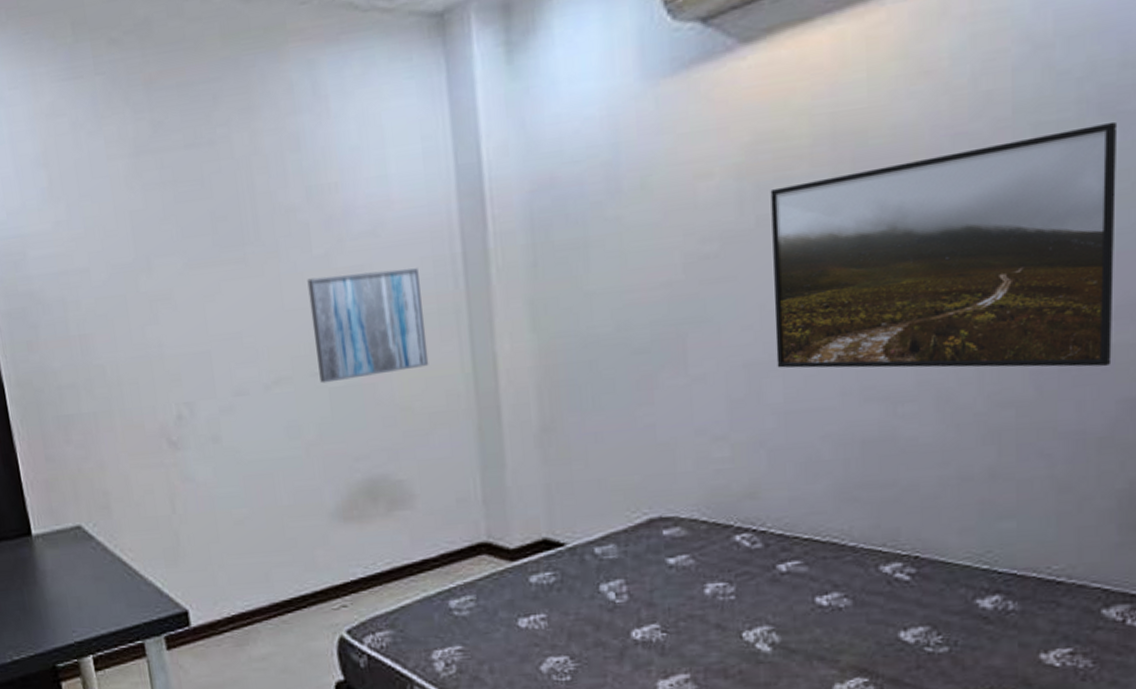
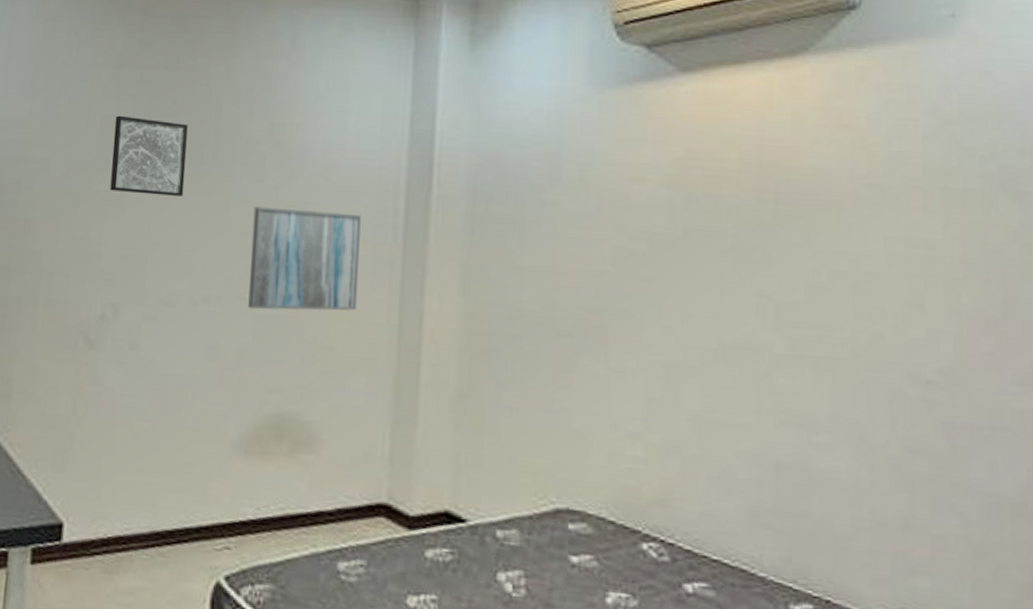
wall art: none [144,204,233,290] -> present [110,115,188,196]
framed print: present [770,121,1116,368] -> none [695,199,1022,432]

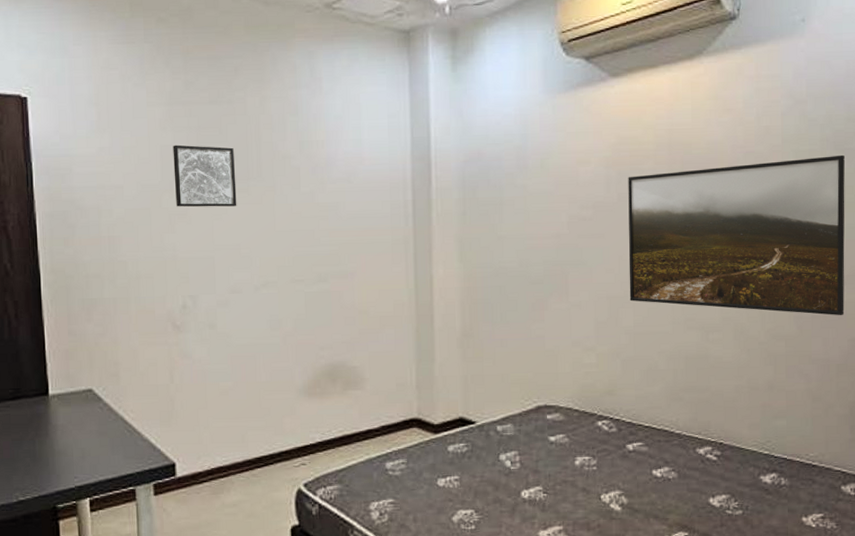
wall art: present [248,206,361,311] -> none [295,208,383,288]
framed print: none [695,199,1022,432] -> present [628,154,845,316]

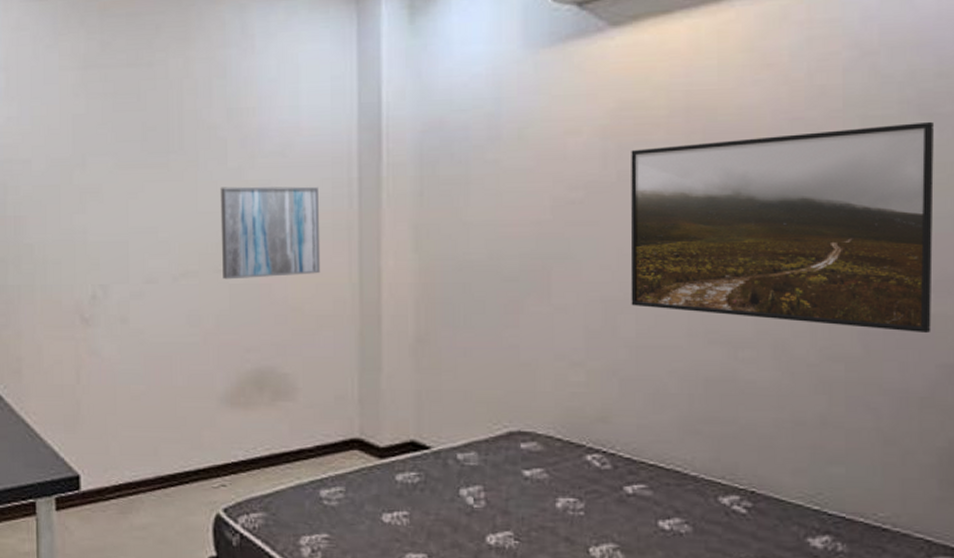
wall art: present [173,144,237,207] -> none [86,113,155,185]
wall art: none [295,208,383,288] -> present [220,186,321,280]

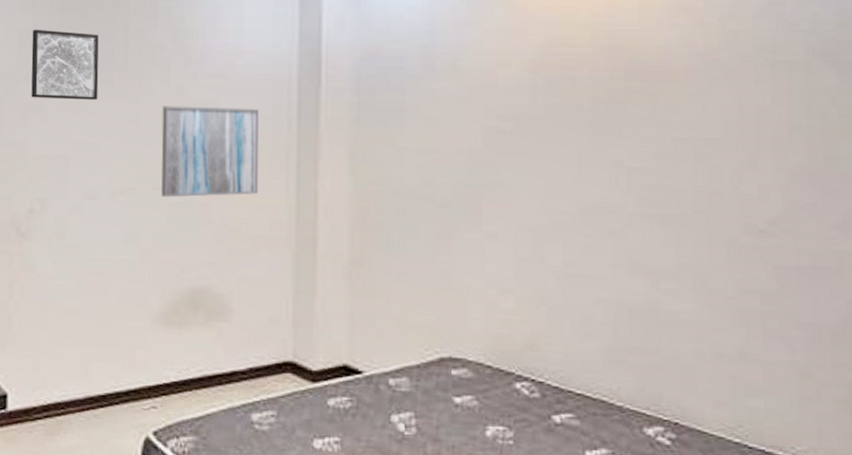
wall art: none [86,113,155,185] -> present [31,29,99,100]
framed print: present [630,121,934,334] -> none [558,68,841,270]

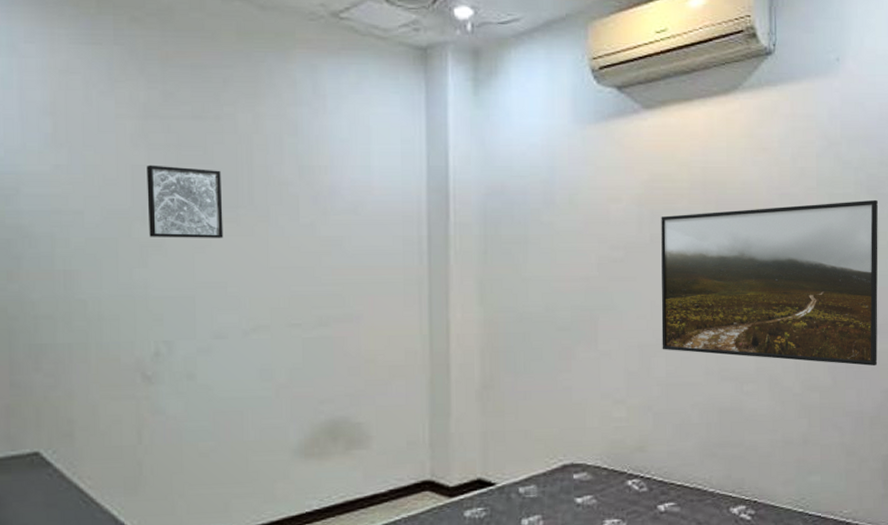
wall art: present [161,106,259,198] -> none [292,242,393,334]
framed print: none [558,68,841,270] -> present [661,199,878,366]

